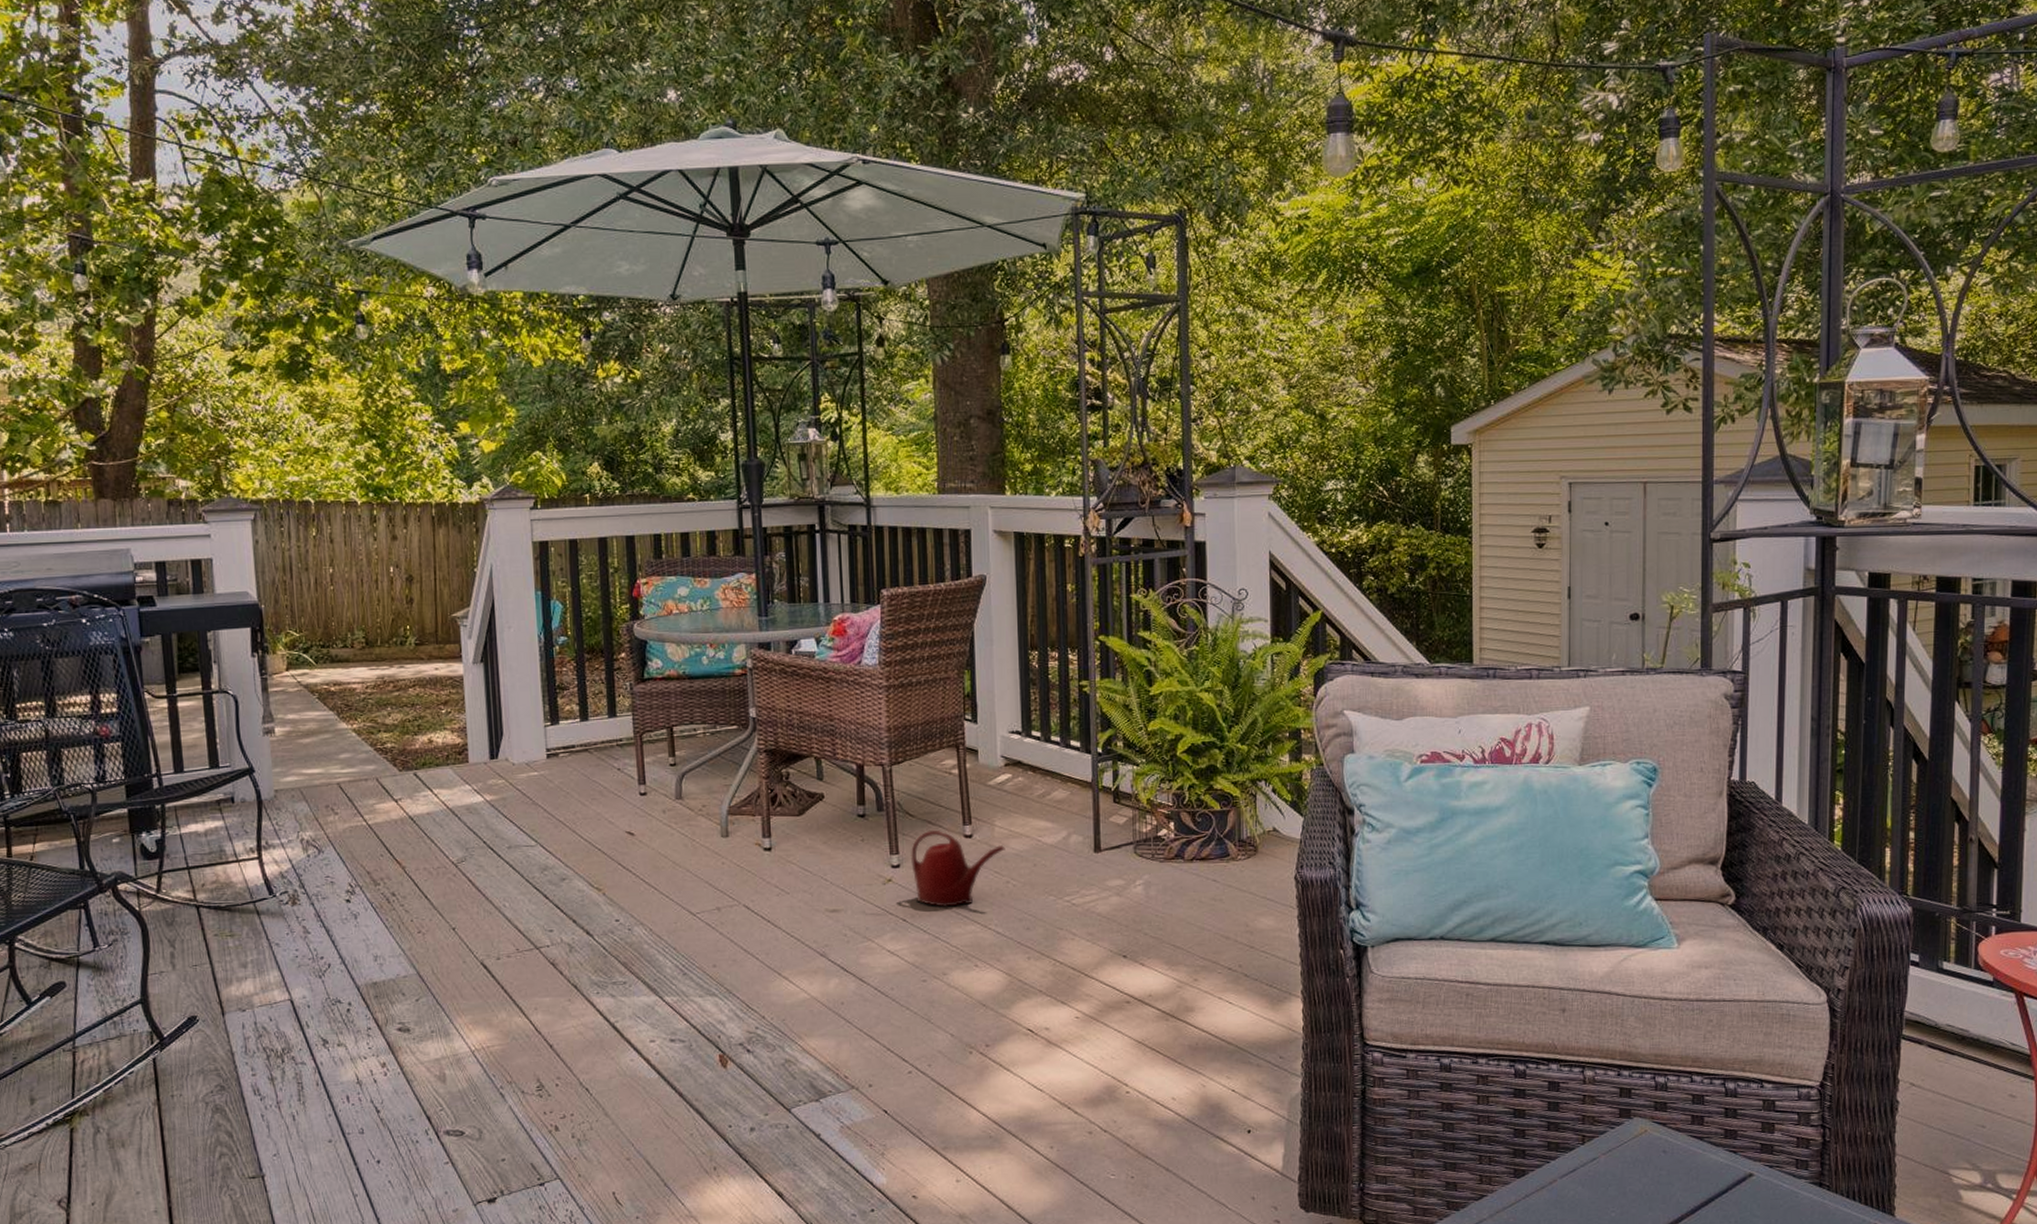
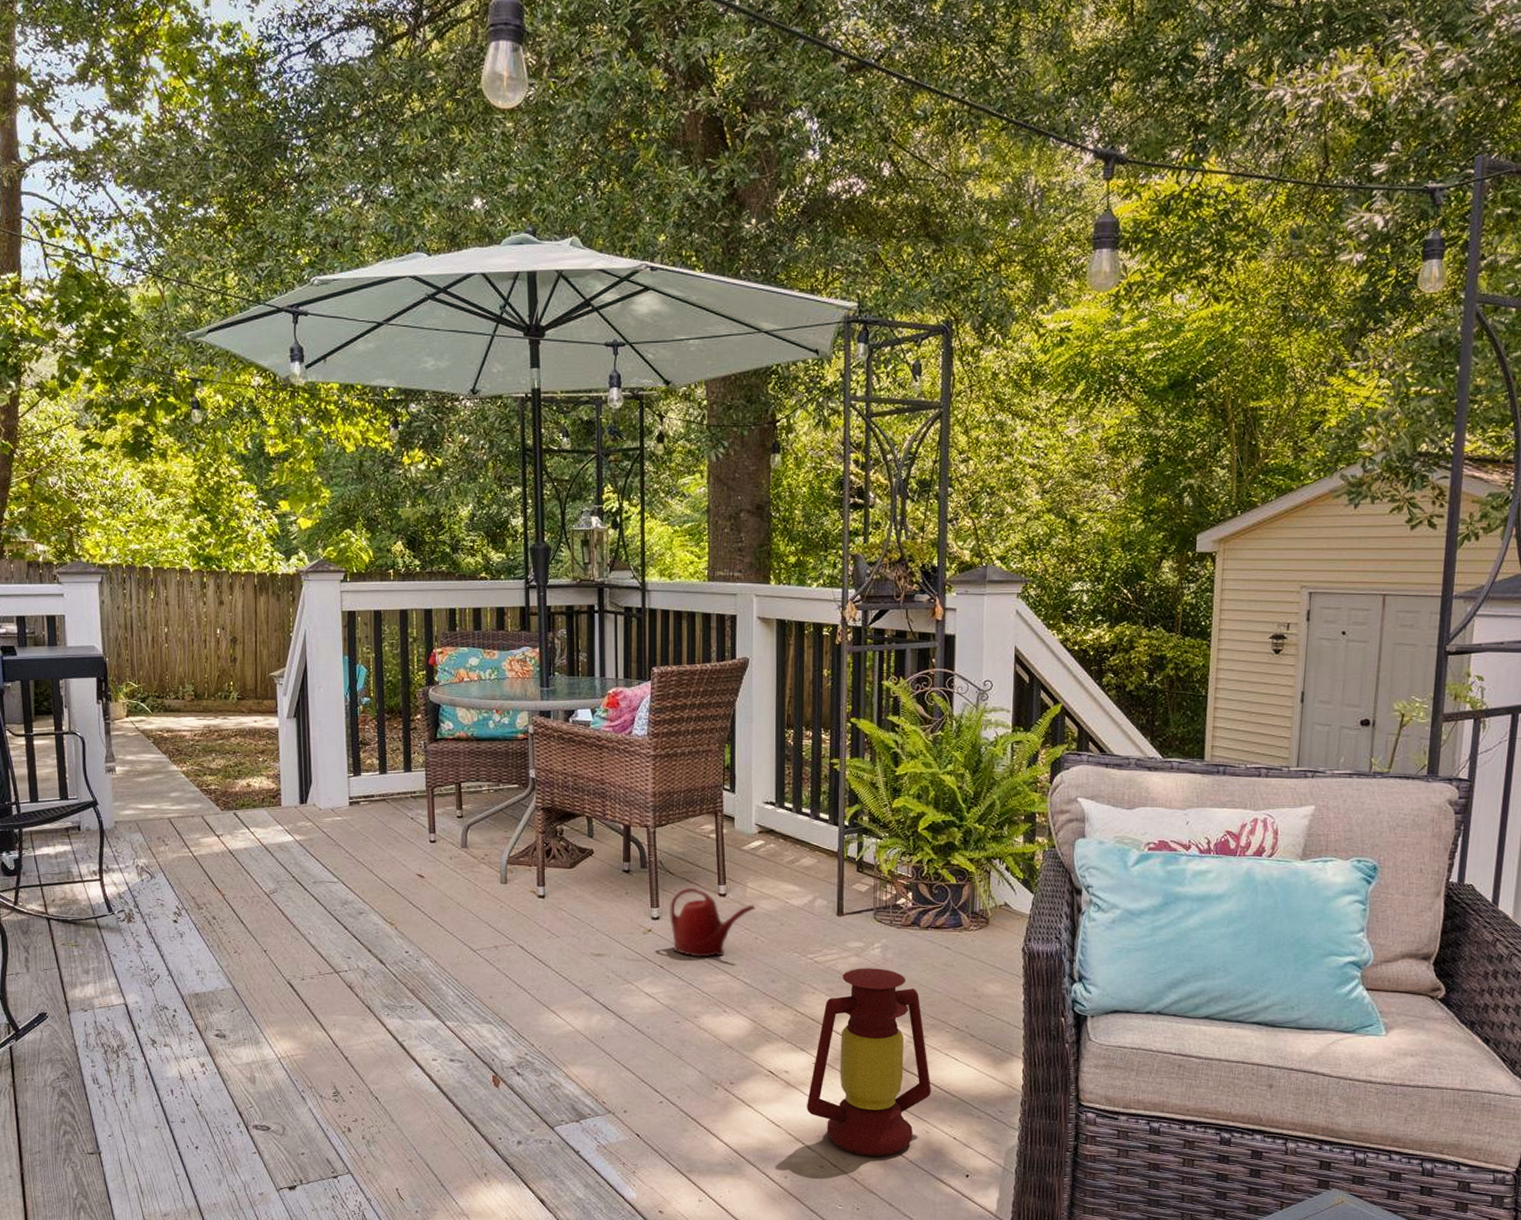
lantern: none [1071,907,1205,1118] -> present [807,968,931,1157]

